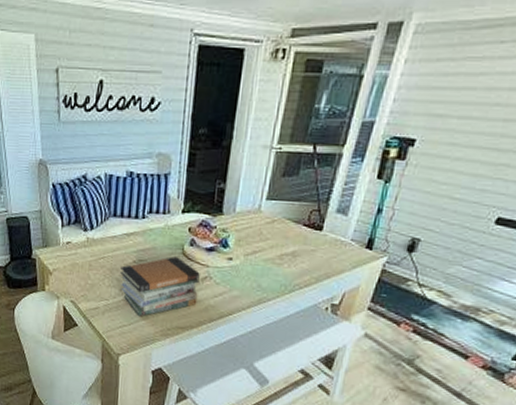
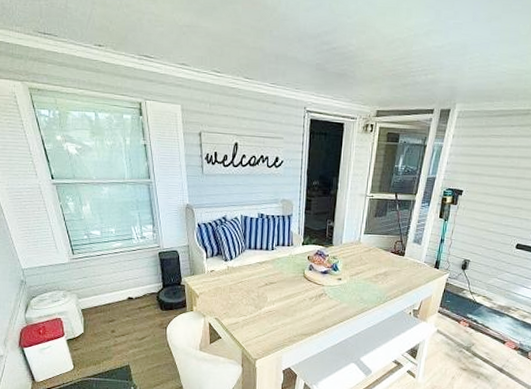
book stack: present [120,257,200,317] -> none [255,279,318,328]

